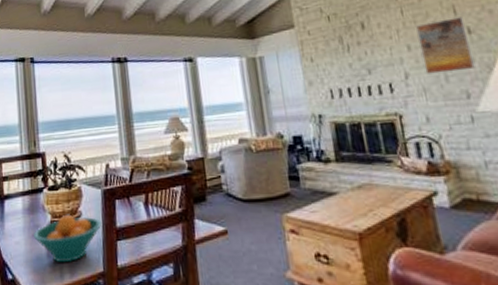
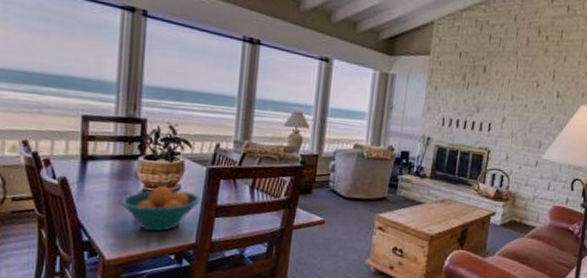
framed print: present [416,17,475,74] -> none [518,80,557,126]

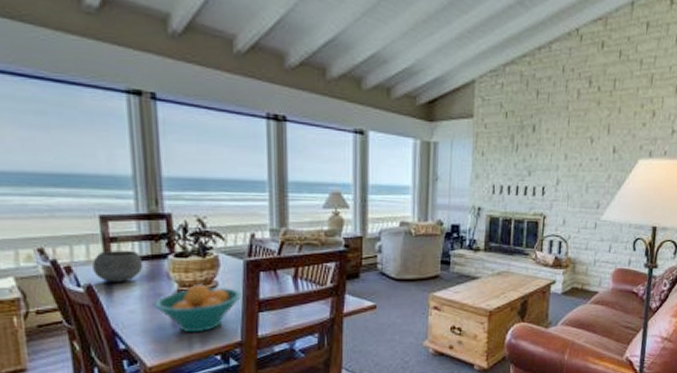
bowl: none [69,148,115,178] -> present [93,251,143,282]

